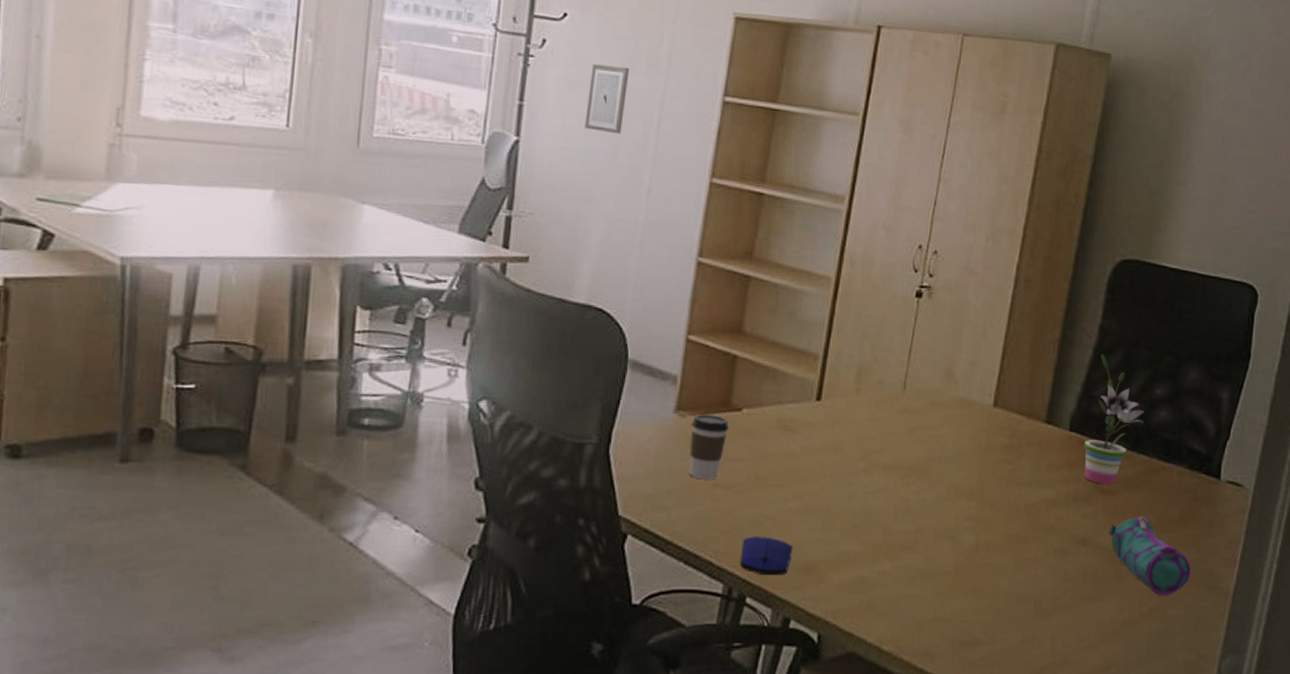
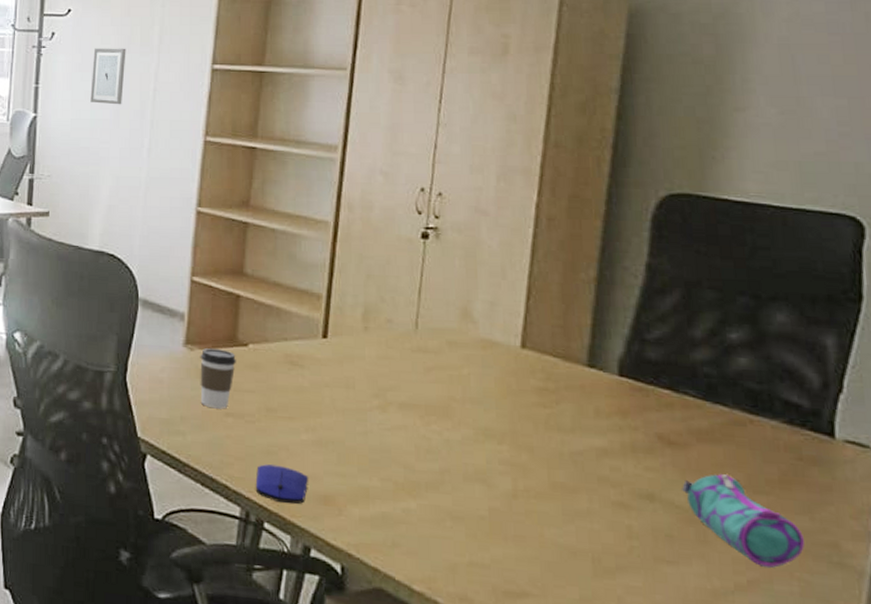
potted plant: present [1083,354,1145,485] -> none [638,295,718,437]

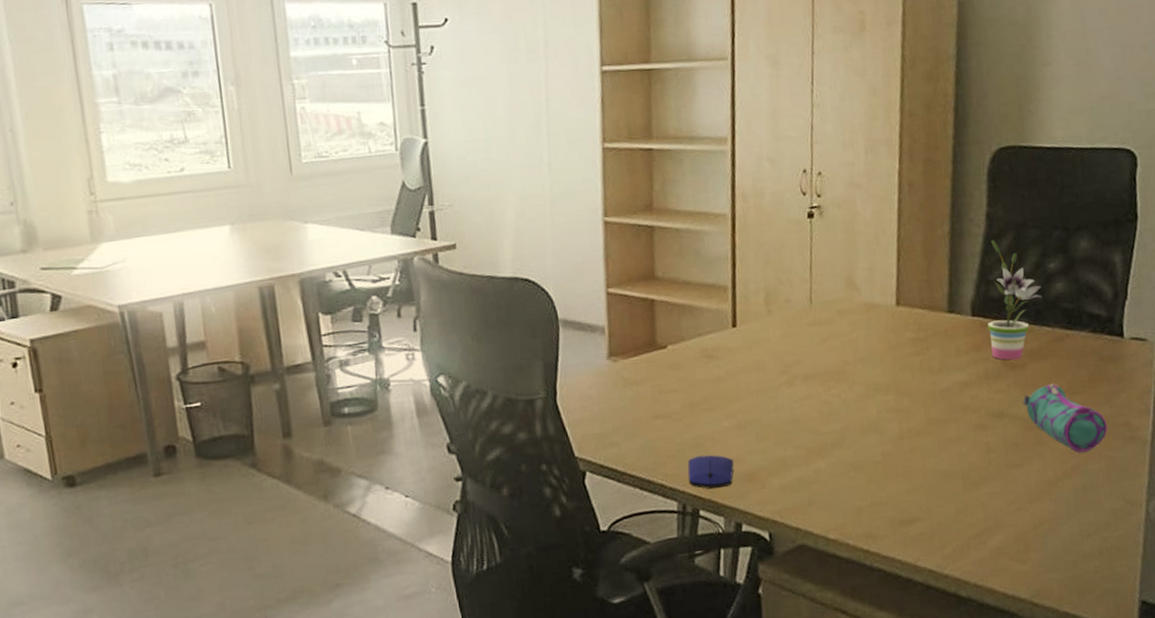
wall art: present [90,48,126,105] -> none [478,57,516,121]
coffee cup: present [200,348,236,409] -> none [624,355,658,414]
potted plant: none [638,295,718,437] -> present [987,240,1043,360]

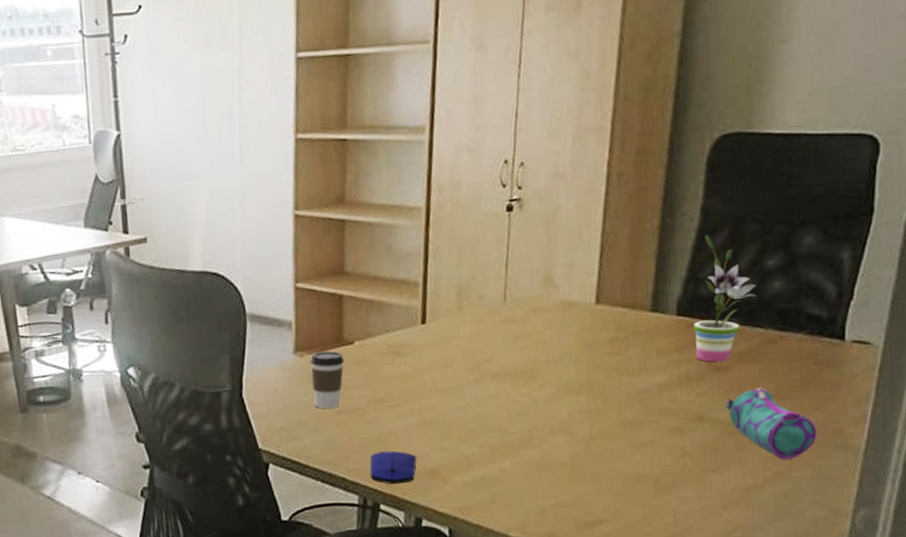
coffee cup: none [624,355,658,414] -> present [310,351,344,409]

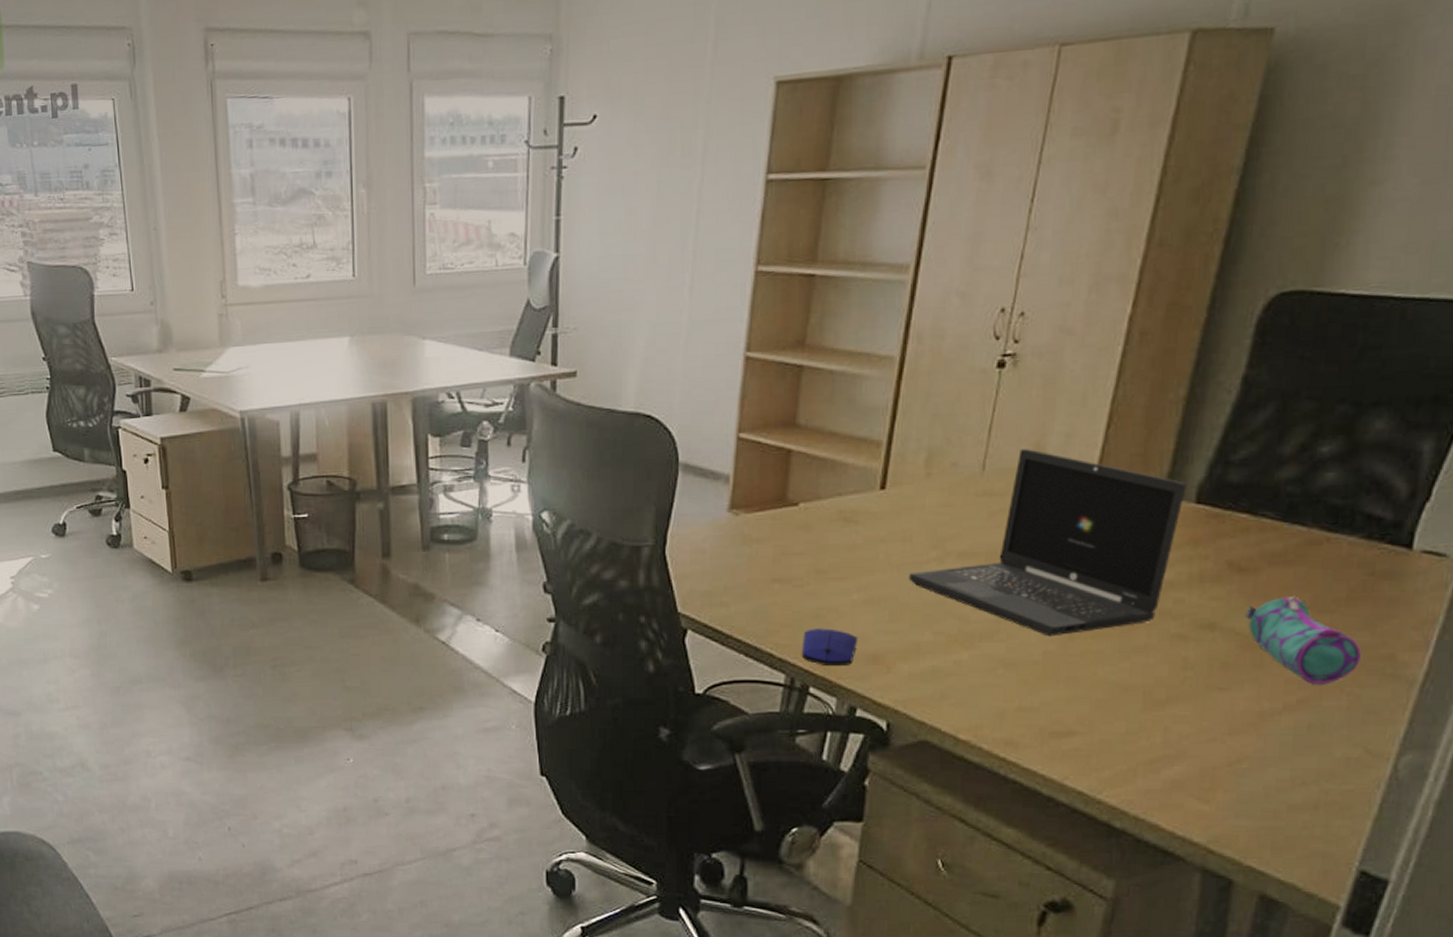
coffee cup: present [310,351,344,409] -> none [745,511,785,576]
laptop: none [453,279,669,440] -> present [908,449,1187,637]
potted plant: present [693,235,757,363] -> none [1214,411,1304,562]

